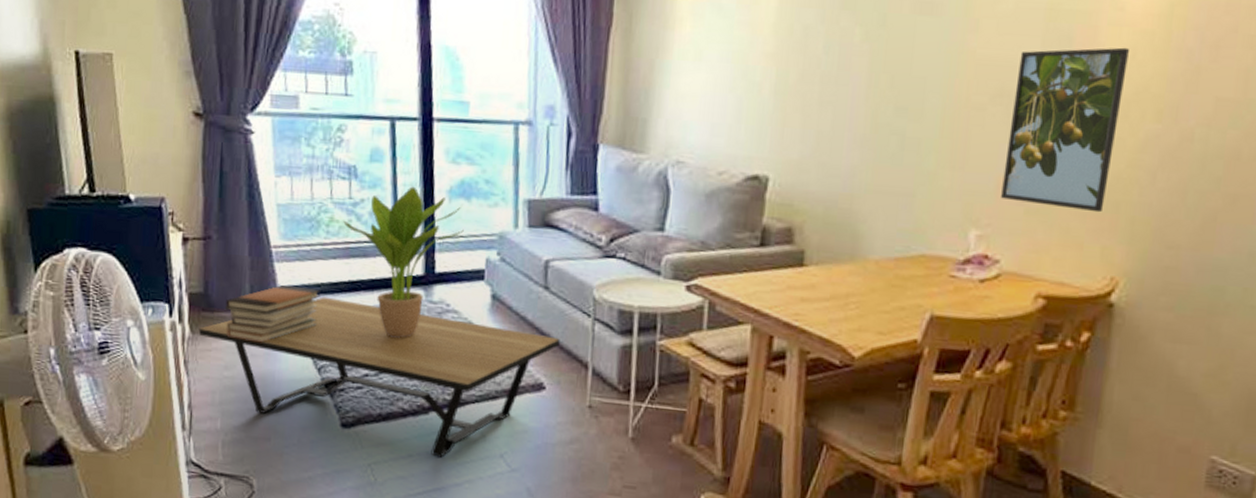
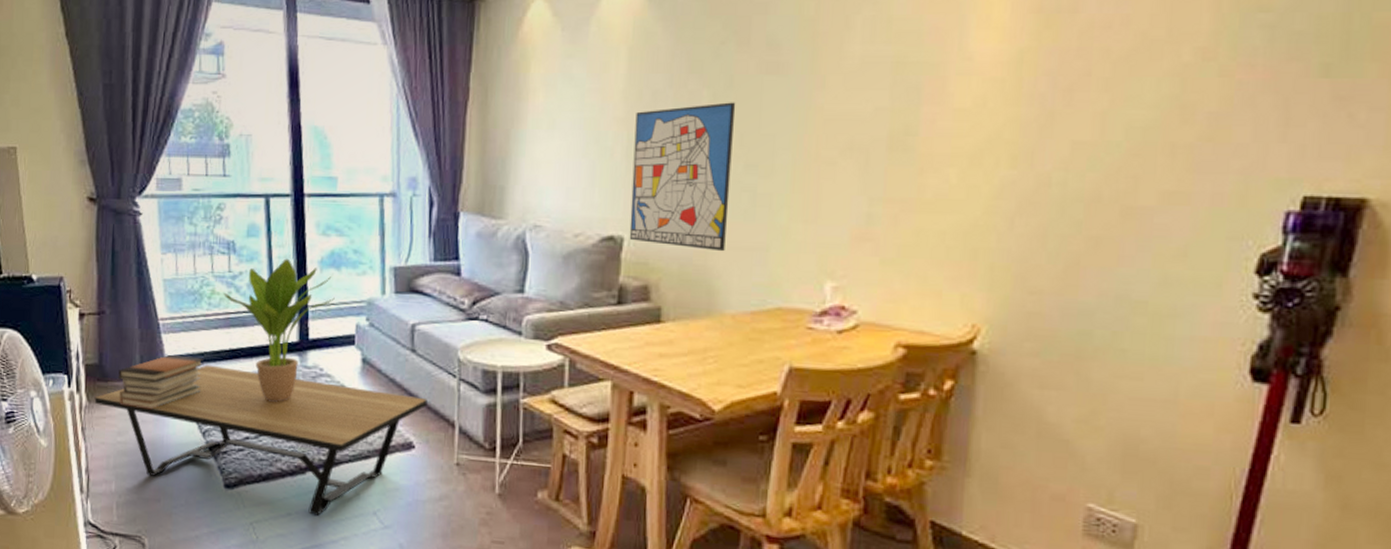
wall art: none [774,41,888,196] -> present [629,102,736,252]
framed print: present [1001,47,1129,213] -> none [856,96,979,260]

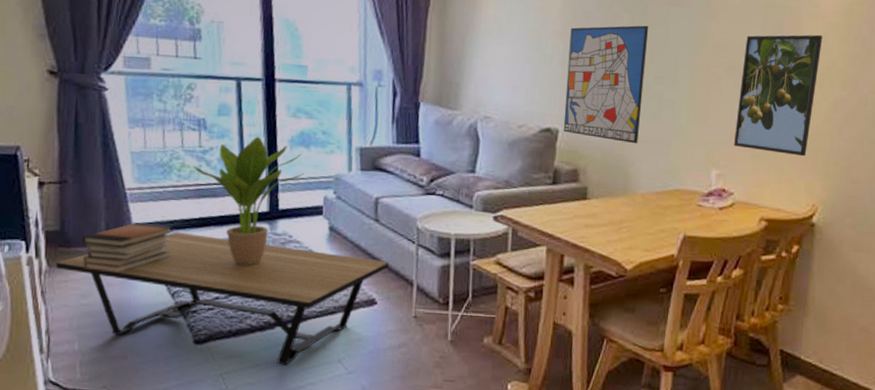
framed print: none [856,96,979,260] -> present [734,34,822,157]

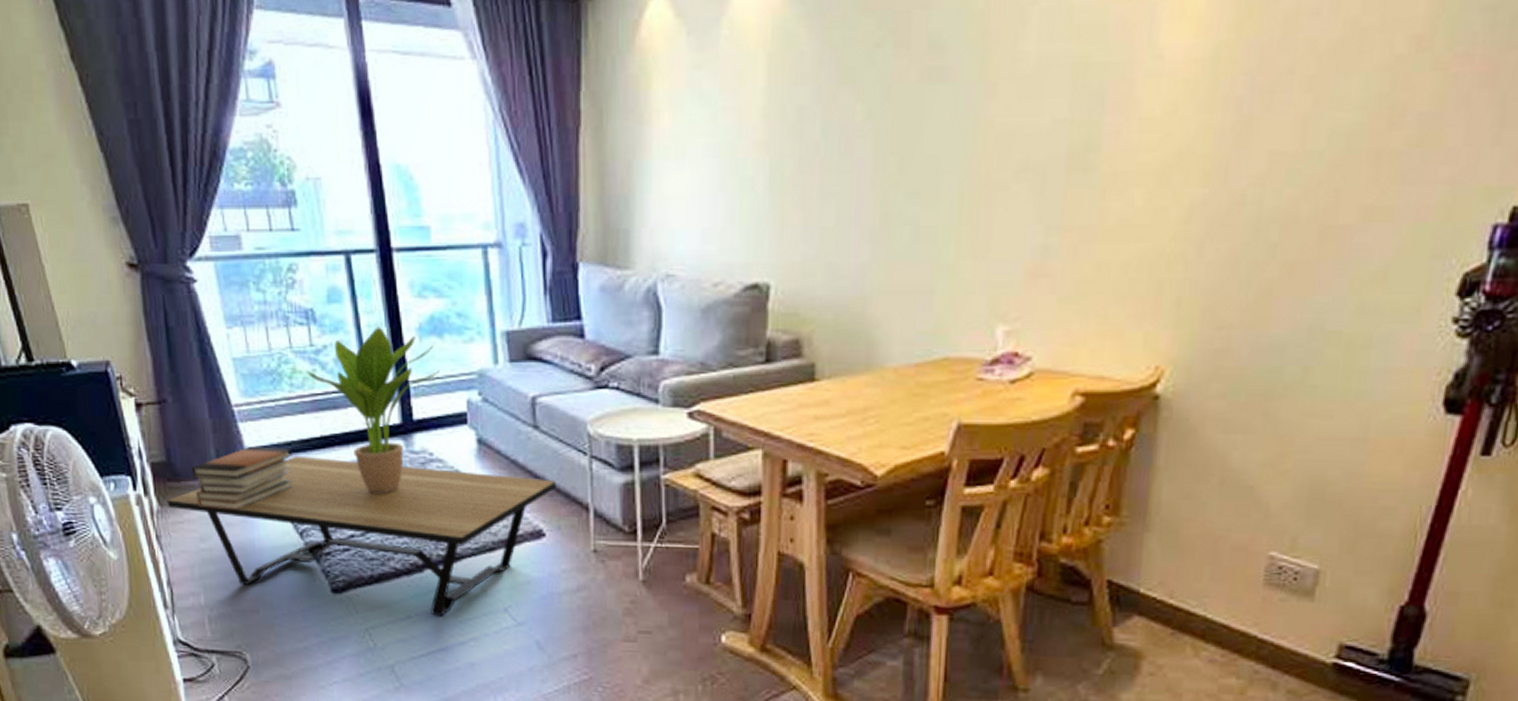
wall art: present [563,25,649,144] -> none [776,118,895,297]
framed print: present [734,34,822,157] -> none [1030,102,1170,295]

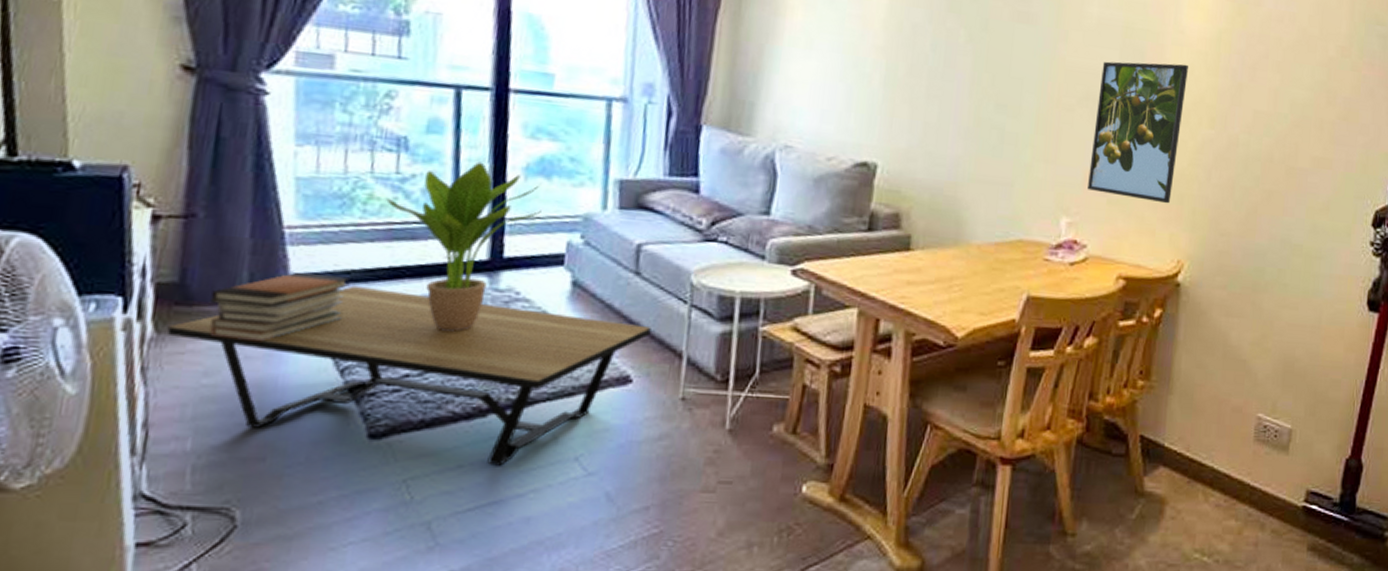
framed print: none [1030,102,1170,295] -> present [1088,61,1188,204]

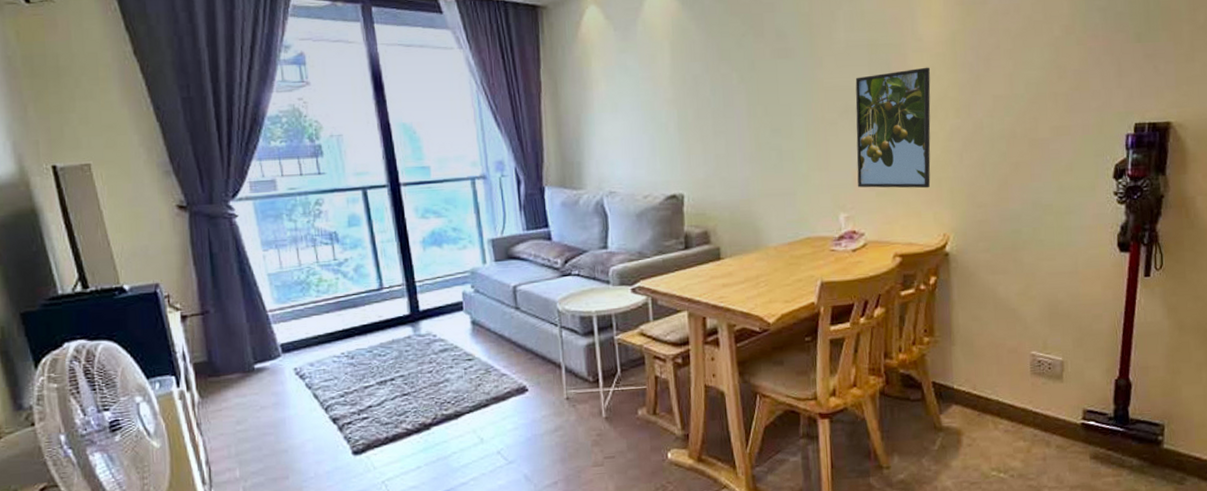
coffee table: present [166,285,651,466] -> none [207,346,535,464]
book stack: present [209,273,350,342] -> none [230,341,319,396]
potted plant: present [386,161,542,332] -> none [331,242,440,371]

